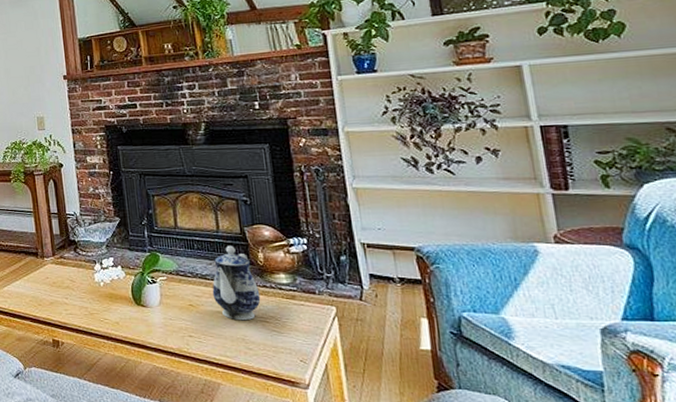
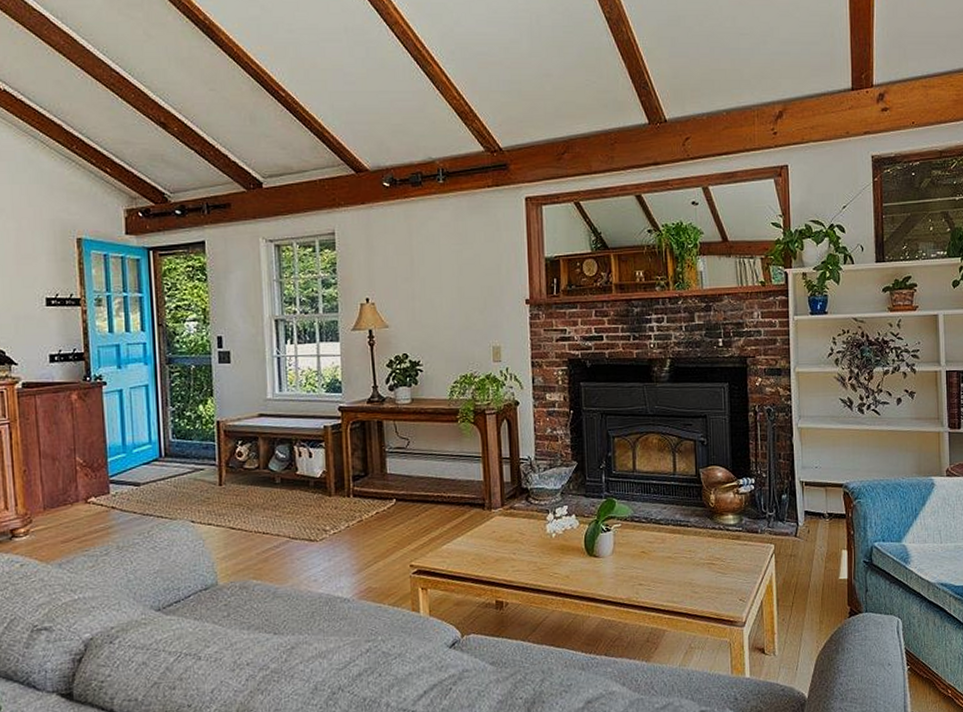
teapot: present [212,245,261,321] -> none [664,488,709,565]

